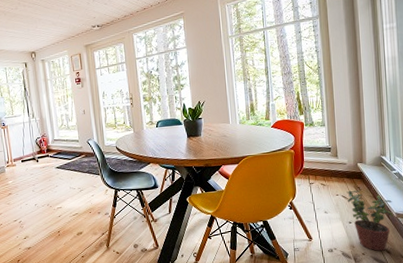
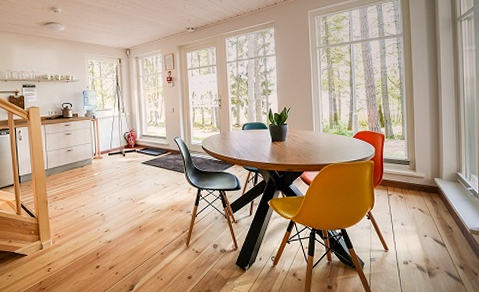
potted plant: present [346,190,393,252] -> none [423,204,467,267]

